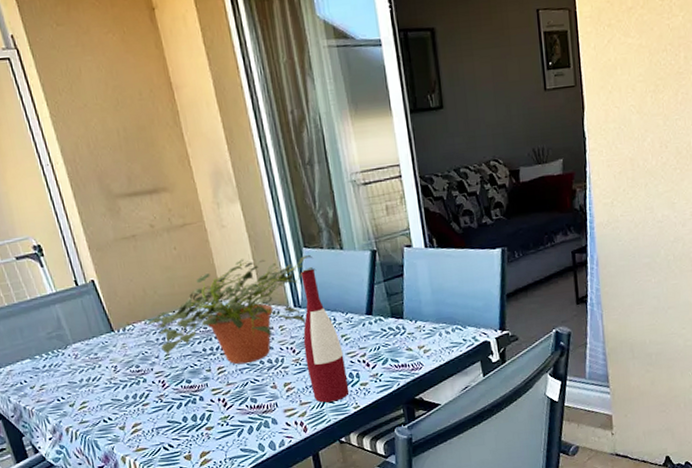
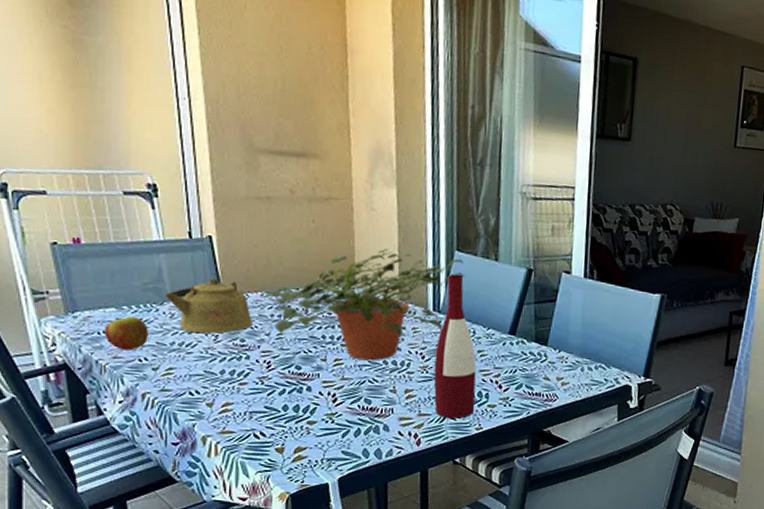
apple: none [24,363,61,394] -> present [104,316,148,351]
kettle: none [66,315,143,368] -> present [164,276,253,334]

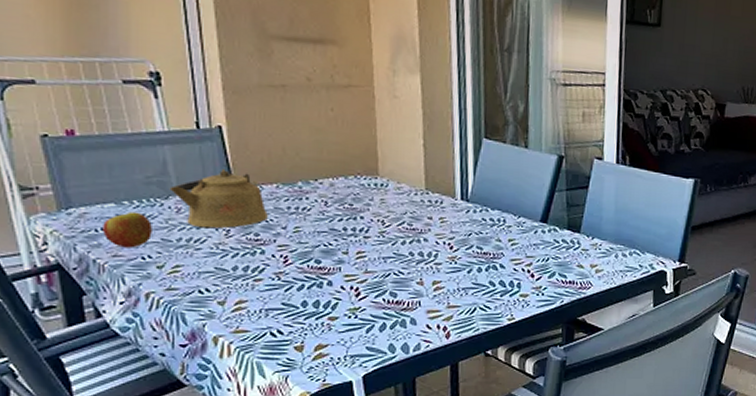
potted plant: present [263,248,465,361] -> none [279,136,494,253]
wine bottle: present [433,274,477,419] -> none [463,162,507,309]

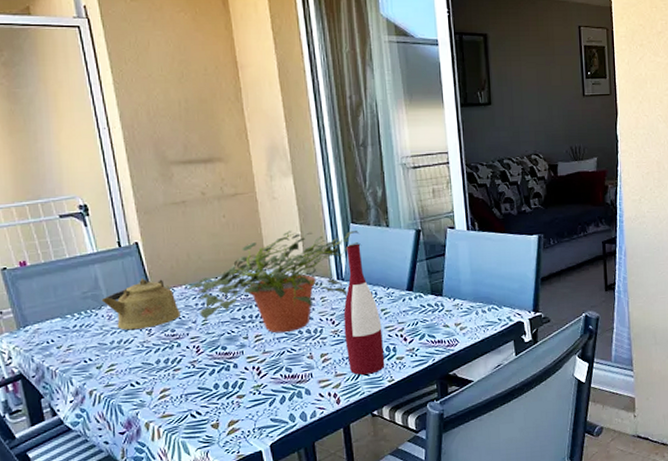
apple: present [103,211,152,248] -> none [52,323,91,355]
potted plant: none [279,136,494,253] -> present [187,230,362,334]
wine bottle: none [463,162,507,309] -> present [343,244,385,375]

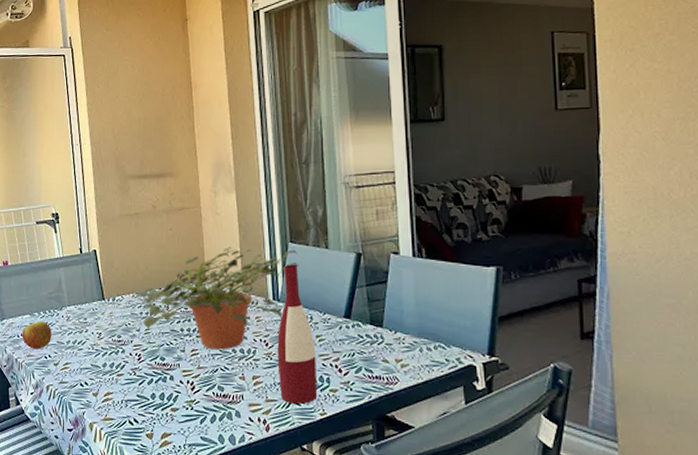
apple: none [52,323,91,355] -> present [22,321,52,350]
kettle: present [101,277,180,330] -> none [63,283,127,332]

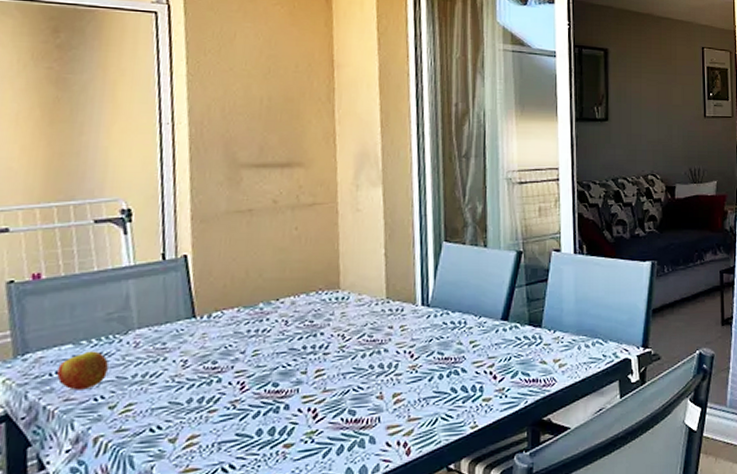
potted plant: present [134,246,300,350] -> none [240,247,454,368]
wine bottle: present [277,264,318,404] -> none [423,265,469,420]

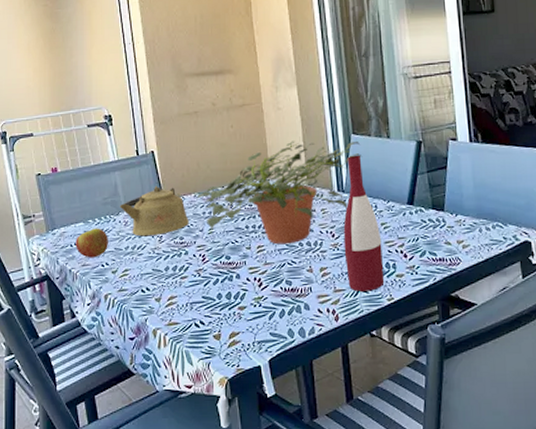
kettle: none [129,297,227,361] -> present [119,185,189,237]
potted plant: none [240,247,454,368] -> present [196,140,363,245]
wine bottle: none [423,265,469,420] -> present [343,155,385,292]

